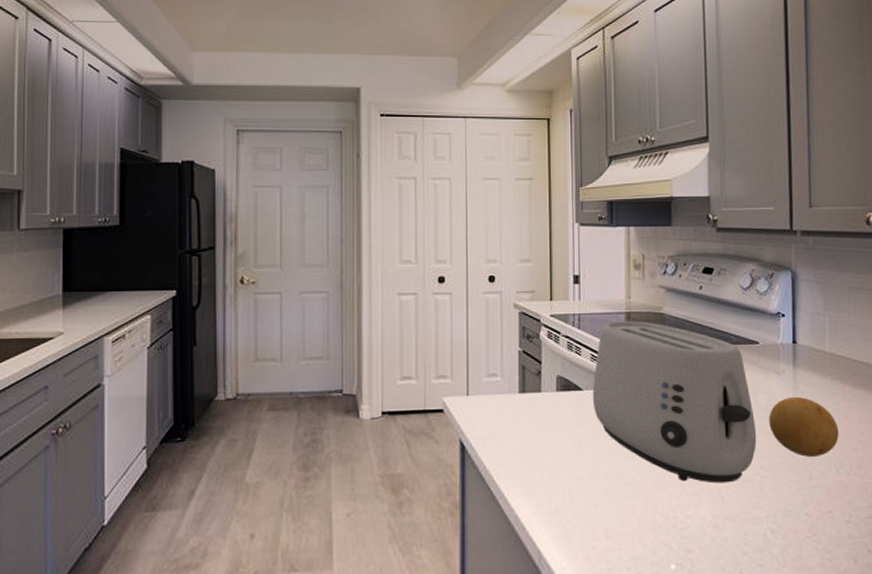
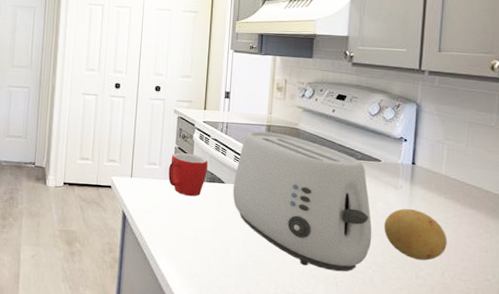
mug: none [512,357,560,412] -> present [168,152,208,197]

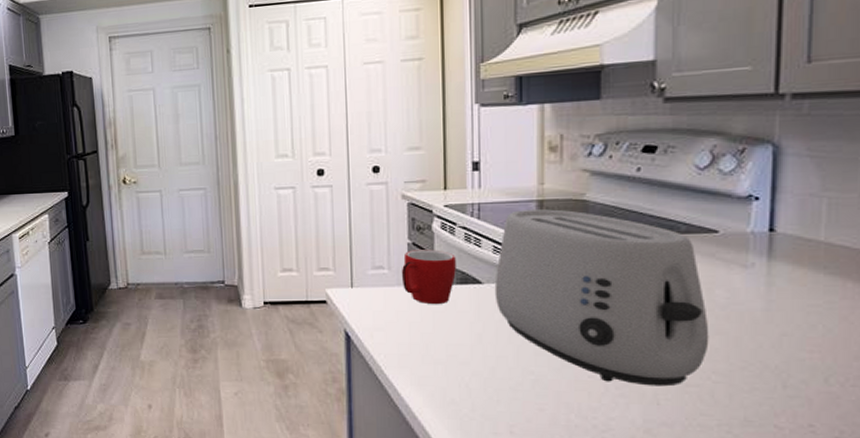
fruit: present [384,208,447,261] -> none [728,293,832,363]

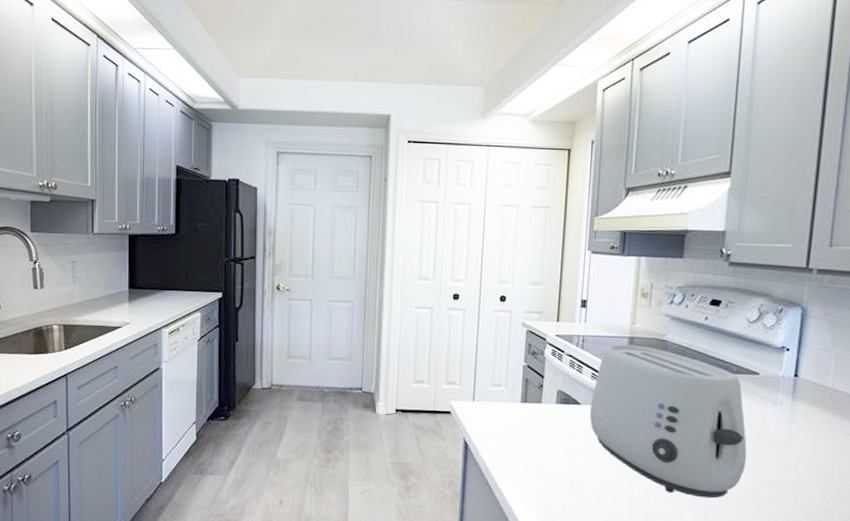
mug: present [401,249,456,305] -> none [515,371,561,421]

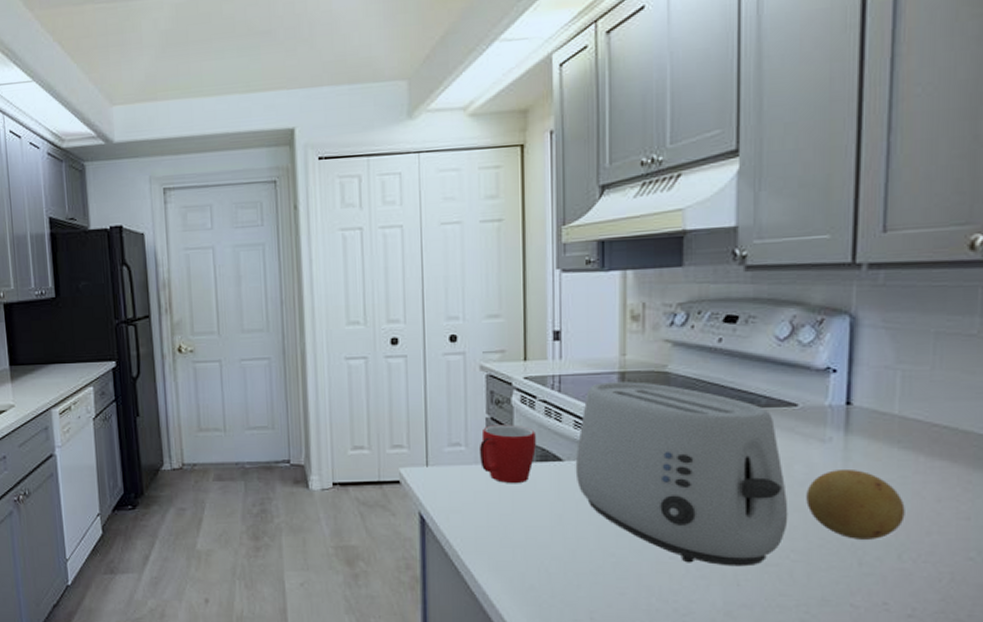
mug: none [515,371,561,421] -> present [478,425,536,484]
fruit: none [760,426,831,483] -> present [806,468,905,539]

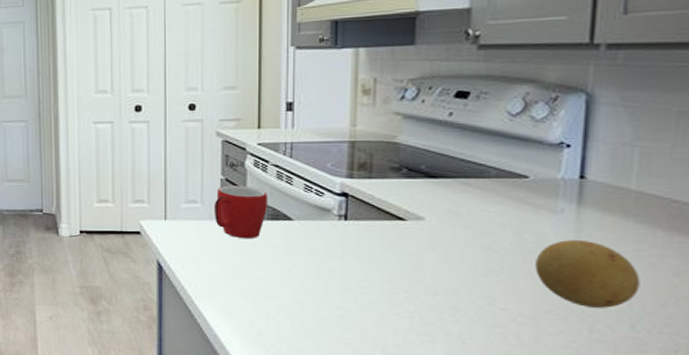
toaster: present [575,381,788,567] -> none [304,150,517,327]

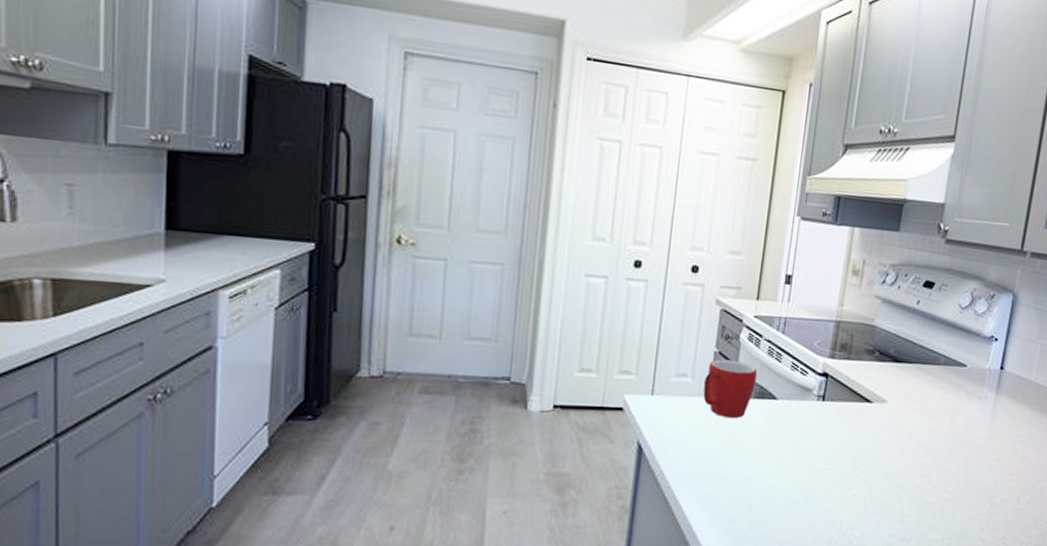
fruit: present [535,239,640,308] -> none [961,423,1028,484]

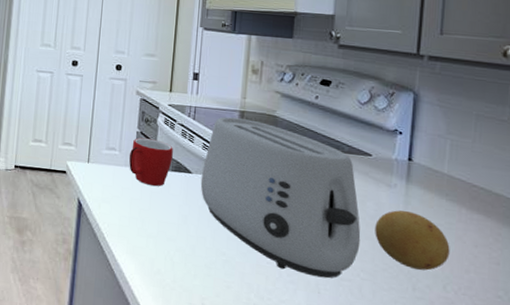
toaster: none [786,329,949,504] -> present [200,117,361,279]
fruit: none [961,423,1028,484] -> present [375,210,450,271]

